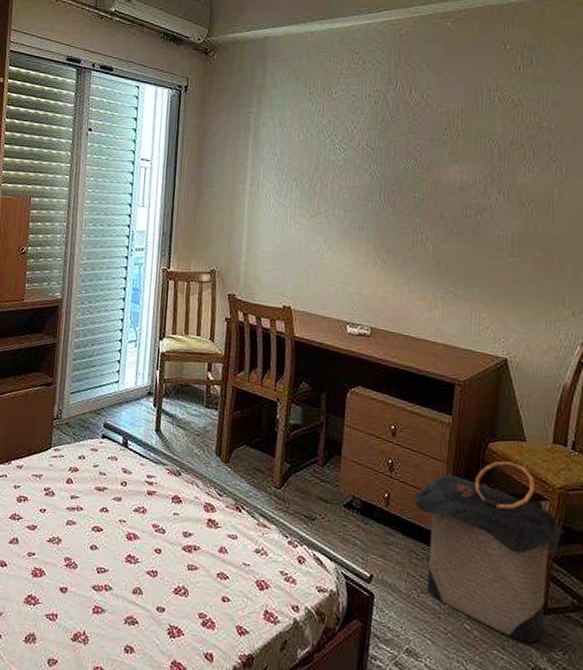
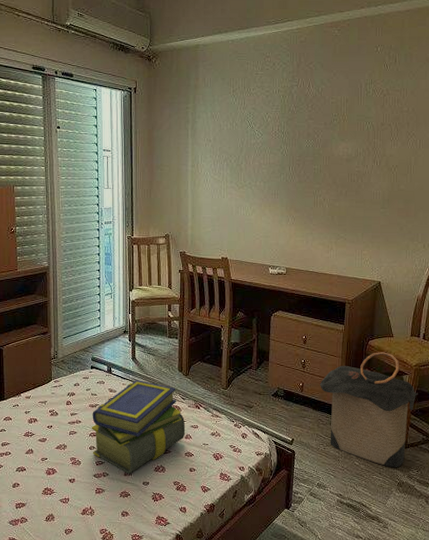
stack of books: none [93,460,220,592] -> present [91,380,186,474]

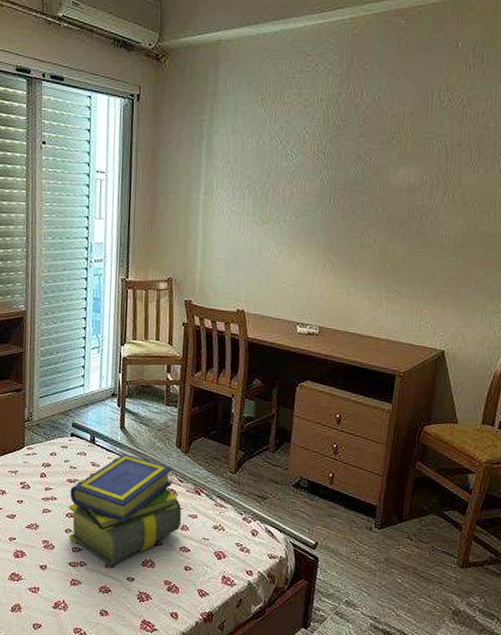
laundry hamper: present [319,352,418,468] -> none [354,441,488,592]

